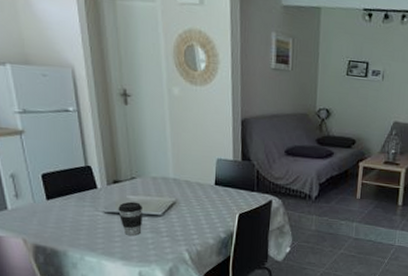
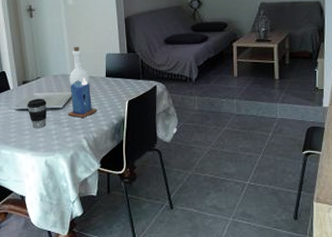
candle: none [167,183,203,228] -> present [67,78,98,118]
bottle: none [171,146,196,191] -> present [69,46,90,86]

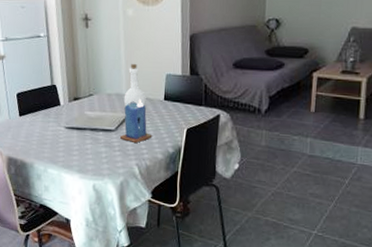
coffee cup: present [27,98,47,128] -> none [77,117,98,150]

